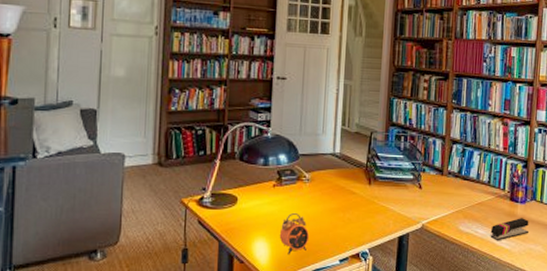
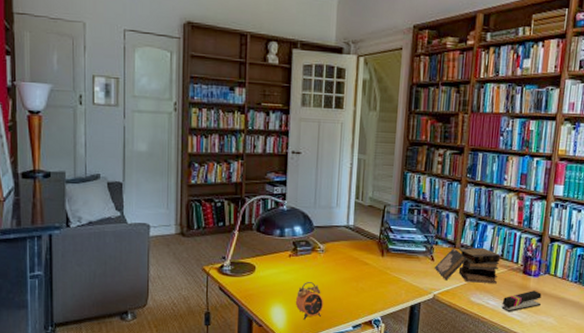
book: none [421,174,488,211] -> present [434,247,501,283]

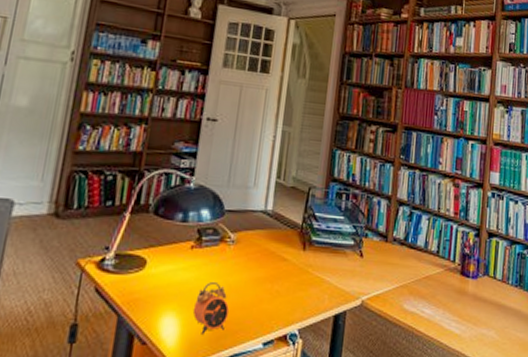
book: present [434,247,501,283] -> none [362,241,437,287]
stapler: present [501,291,542,313] -> none [438,296,482,324]

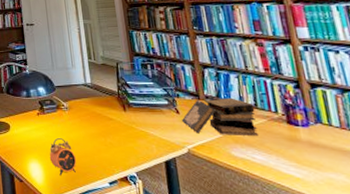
book: none [362,241,437,287] -> present [181,97,258,136]

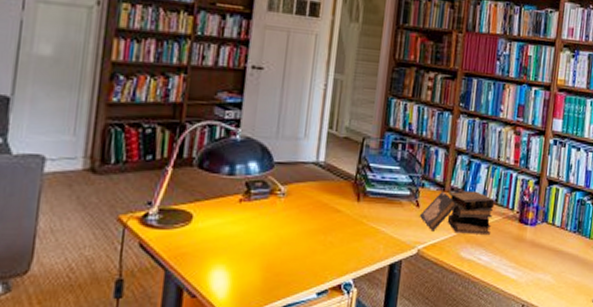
alarm clock: present [49,138,77,175] -> none [243,235,282,286]

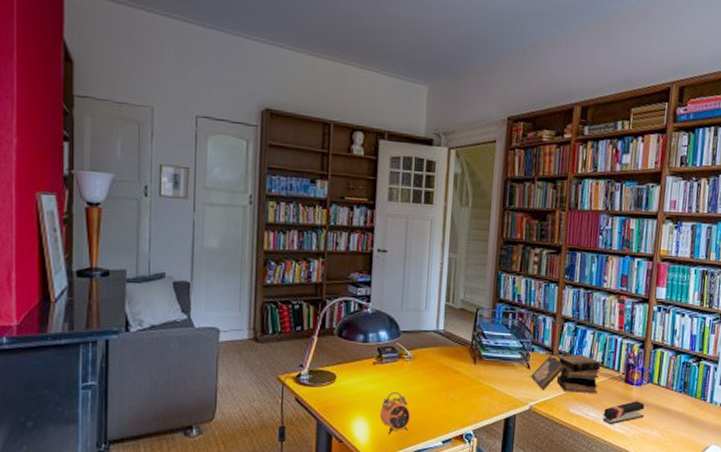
alarm clock: none [243,235,282,286] -> present [379,392,411,434]
stapler: none [494,243,539,270] -> present [602,401,645,425]

